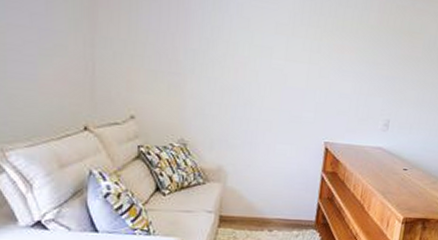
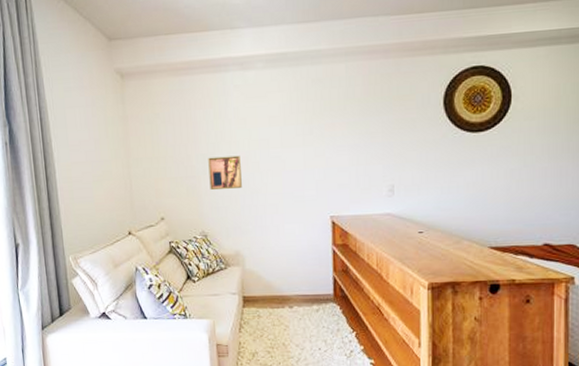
wall art: none [197,54,238,97] -> present [208,155,242,190]

